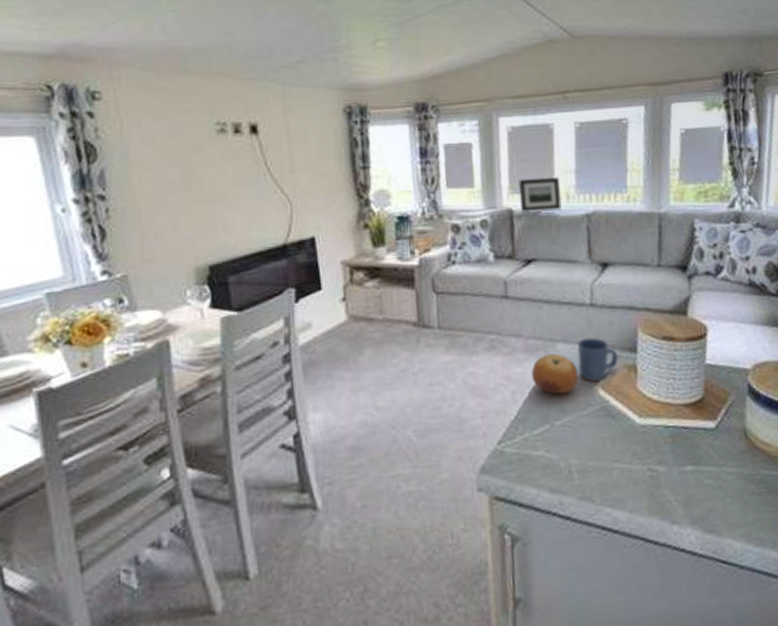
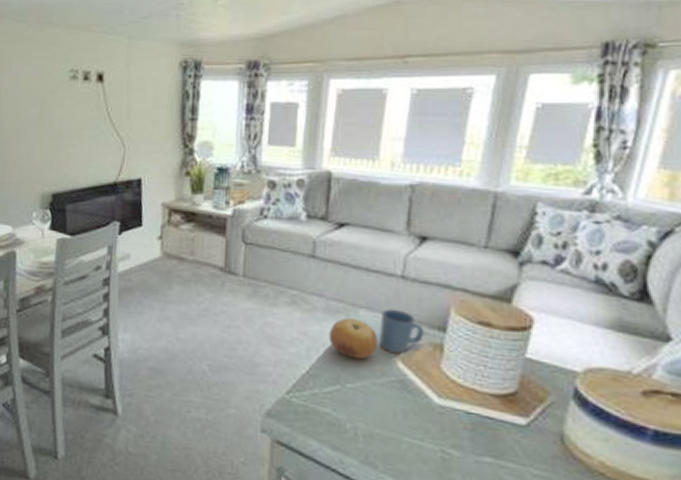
picture frame: present [518,176,562,213] -> none [339,142,387,177]

